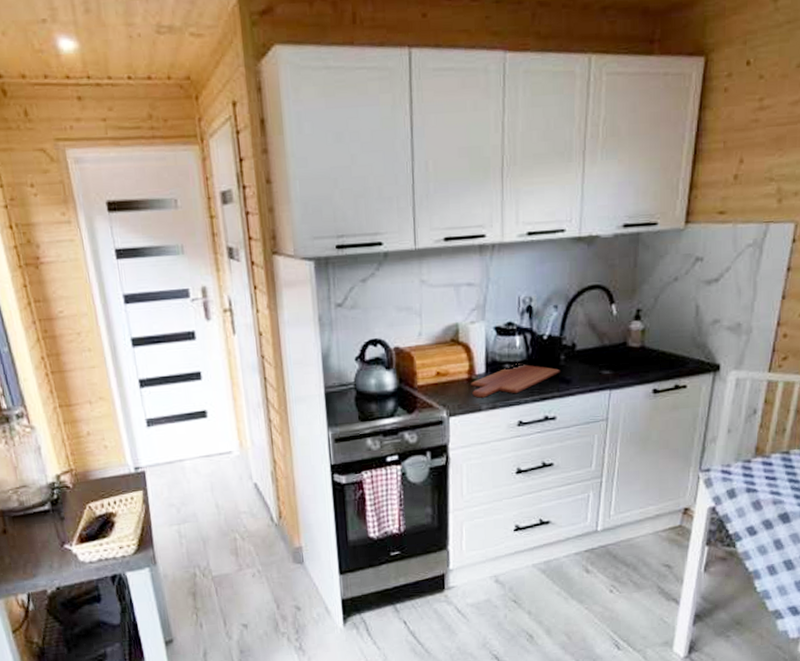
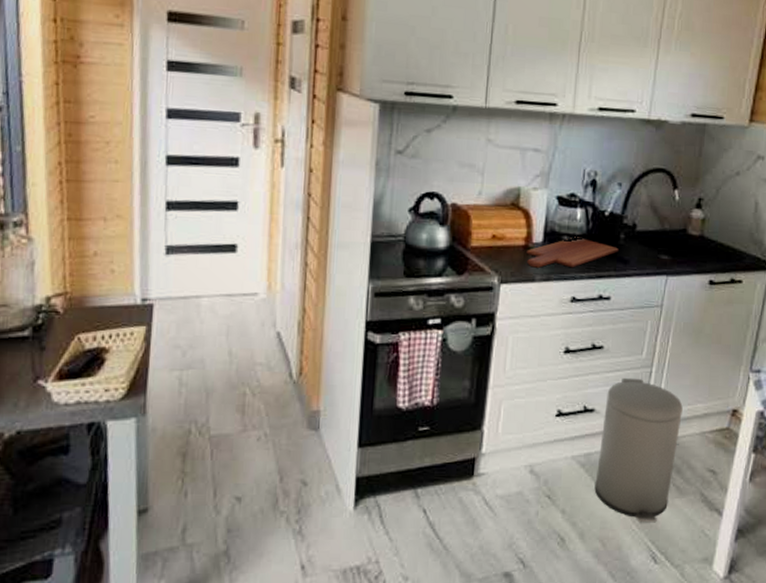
pedal bin: none [556,489,635,617] -> present [594,377,683,523]

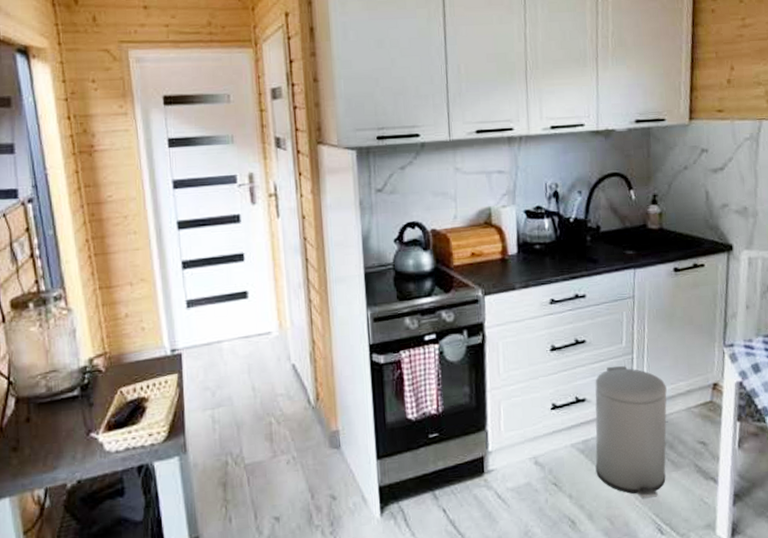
cutting board: present [526,237,619,268] -> none [504,244,587,277]

